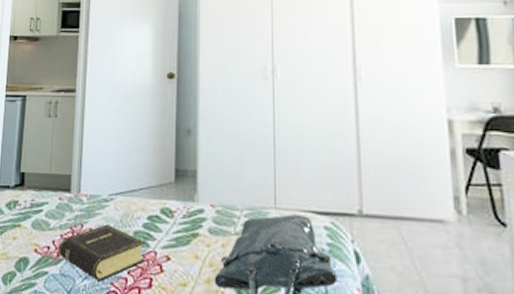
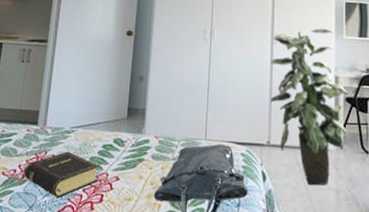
indoor plant: none [355,55,476,271] -> present [271,28,349,186]

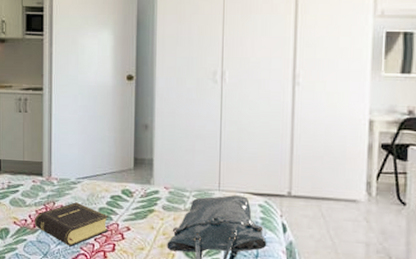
indoor plant: present [271,28,349,186] -> none [292,64,385,238]

